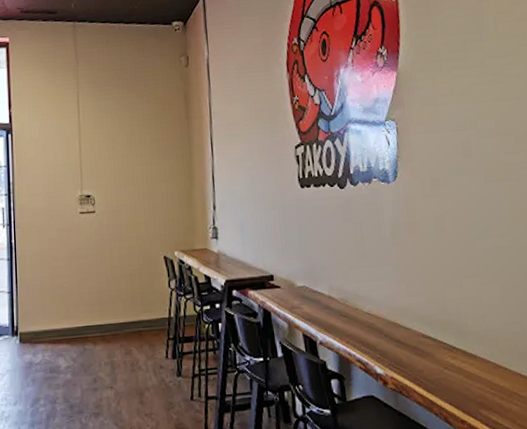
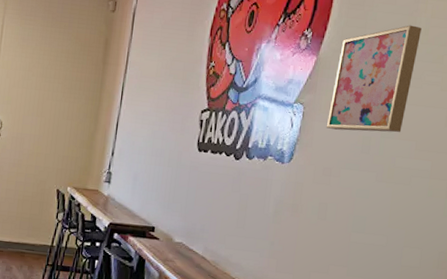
wall art: none [418,24,497,140] -> present [326,25,422,133]

